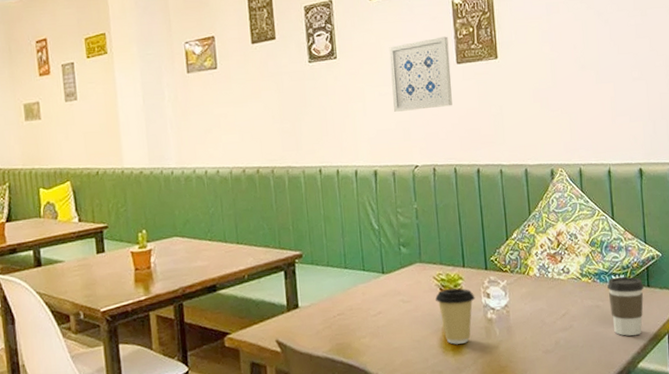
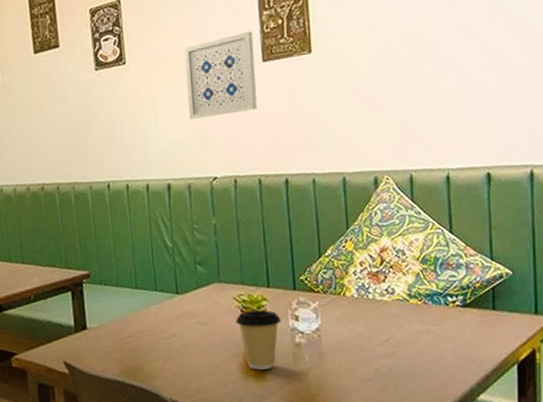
coffee cup: present [607,277,644,336] -> none [442,298,489,365]

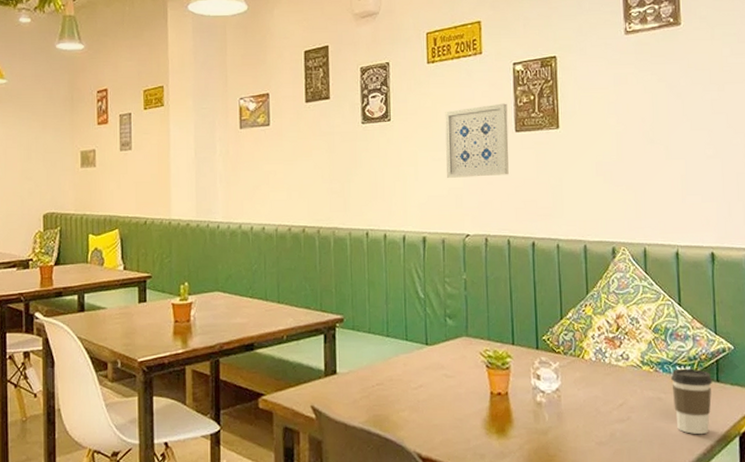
coffee cup: present [236,310,282,370] -> none [481,367,524,427]
coffee cup: none [442,298,489,365] -> present [671,368,713,435]

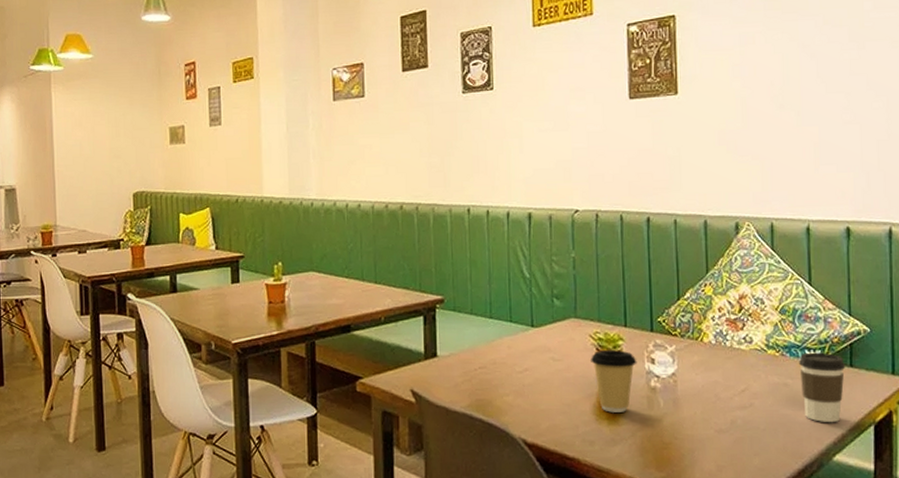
wall art: present [445,103,509,178] -> none [552,68,622,150]
coffee cup: none [481,367,524,427] -> present [591,350,637,413]

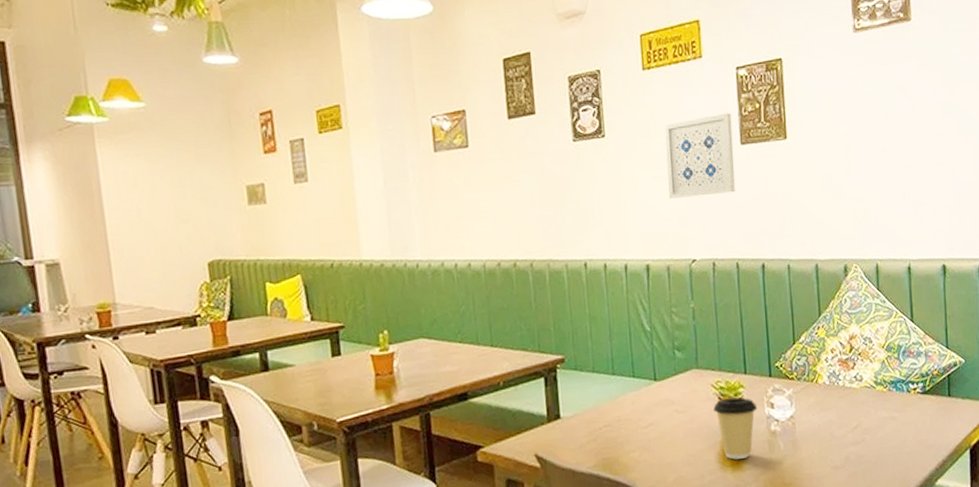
wall art: none [552,68,622,150] -> present [664,113,735,199]
coffee cup: present [799,352,846,423] -> none [904,385,945,451]

